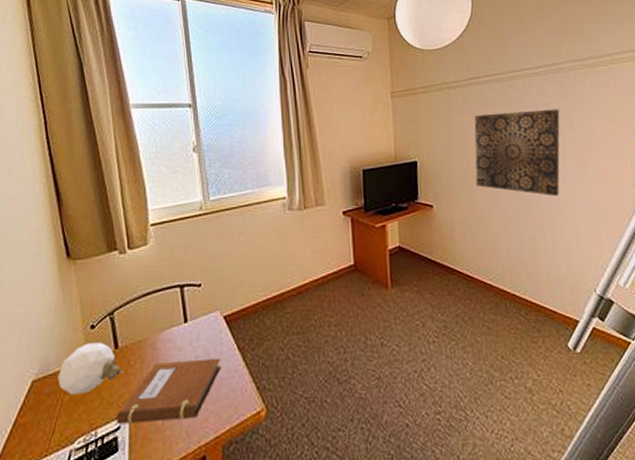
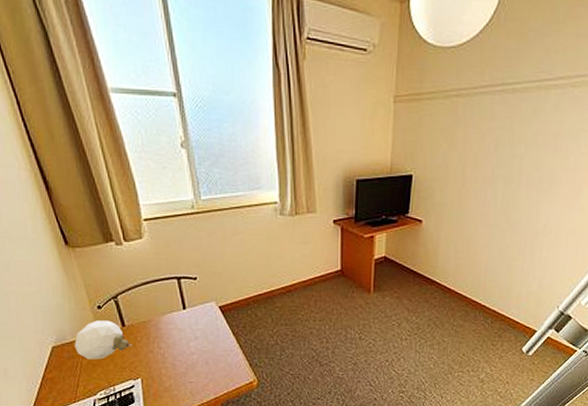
notebook: present [116,358,221,425] -> none [130,339,218,384]
wall art: present [474,109,560,197] -> none [468,128,570,220]

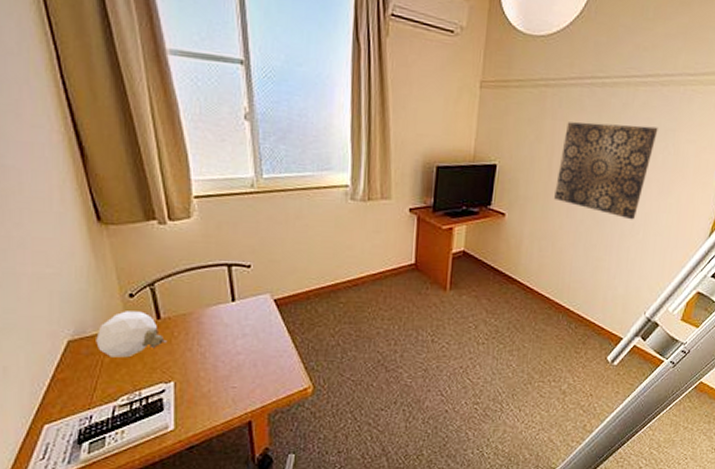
wall art: none [468,128,570,220] -> present [554,122,658,220]

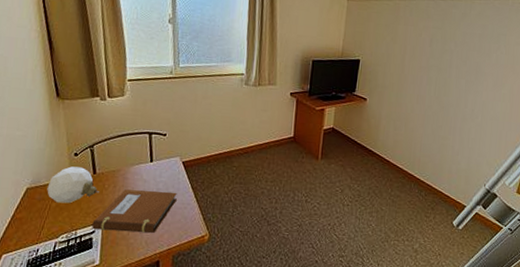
notebook: none [161,337,270,389] -> present [92,189,177,233]
wall art: present [554,122,658,220] -> none [407,27,492,107]

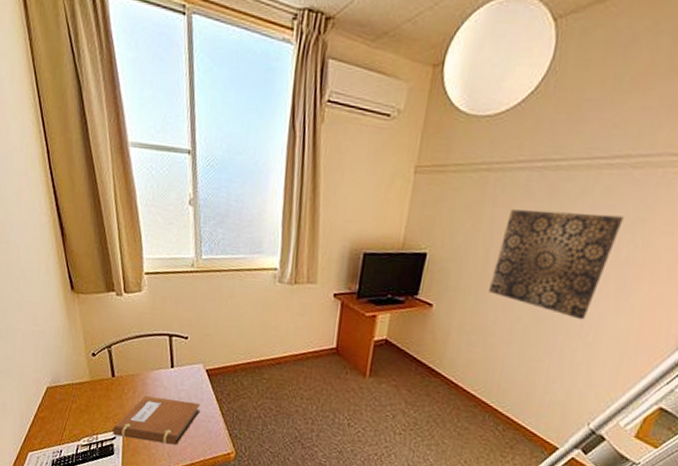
decorative egg: present [47,166,99,204] -> none [67,367,119,407]
wall art: none [407,27,492,107] -> present [489,209,624,320]

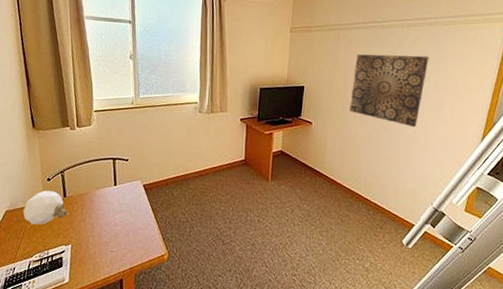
decorative egg: none [67,367,119,407] -> present [23,190,69,225]
notebook: present [112,396,201,445] -> none [62,211,139,253]

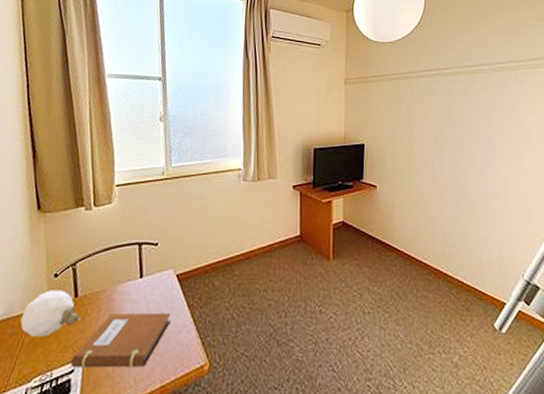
notebook: none [62,211,139,253] -> present [70,312,171,368]
wall art: present [350,54,429,128] -> none [418,104,500,186]

